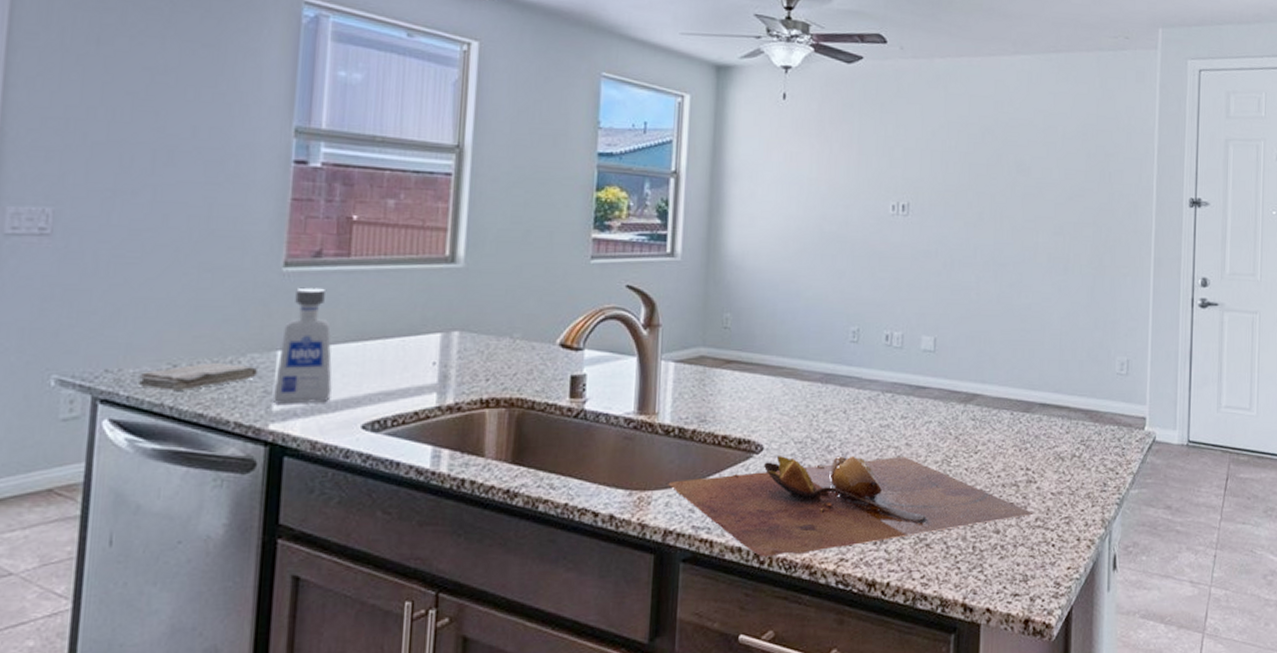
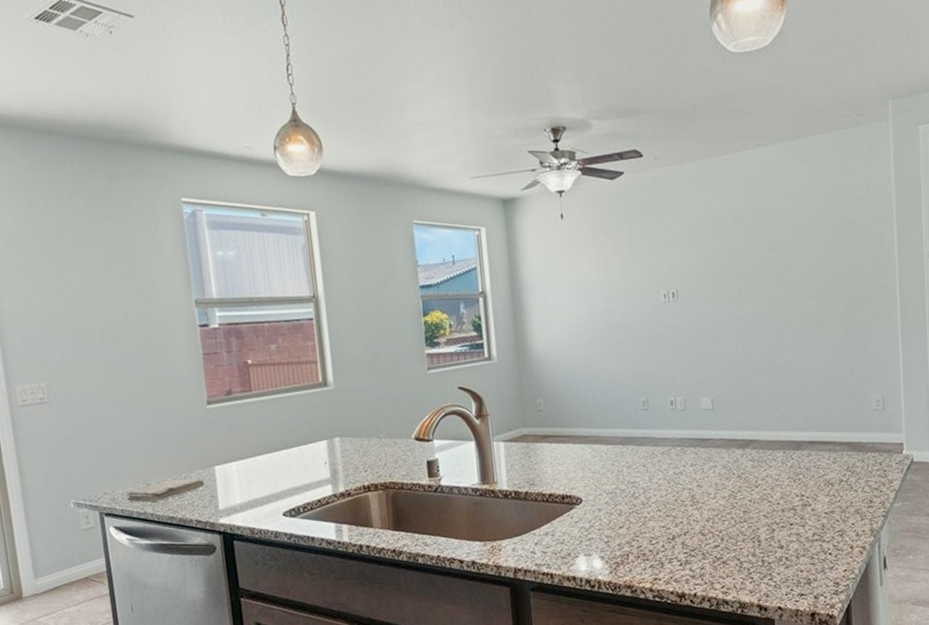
soap dispenser: present [272,287,332,404] -> none [216,417,258,504]
cutting board: present [668,456,1032,556] -> none [512,495,810,582]

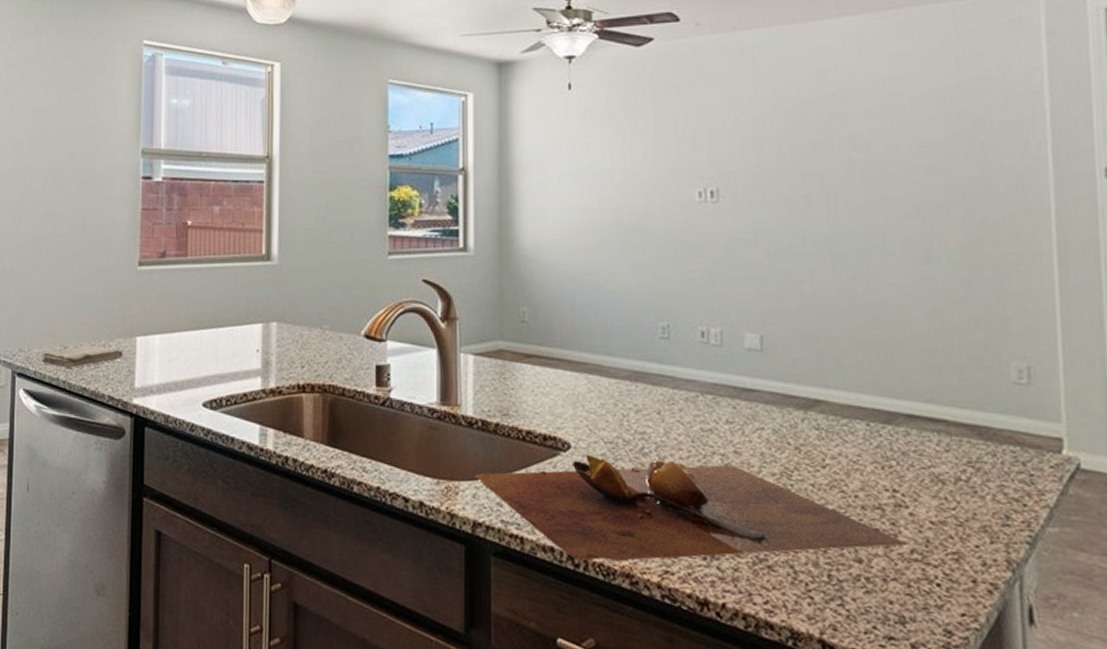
cutting board: none [512,495,810,582] -> present [474,455,906,561]

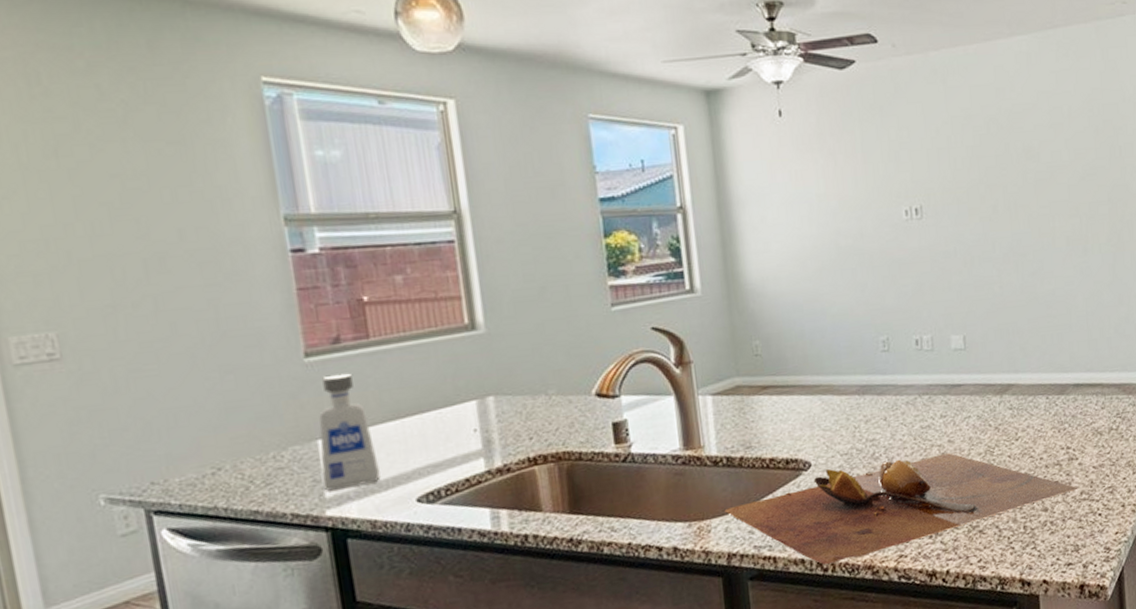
washcloth: present [42,346,124,368] -> none [186,458,304,494]
soap dispenser: none [134,283,178,383] -> present [319,373,380,491]

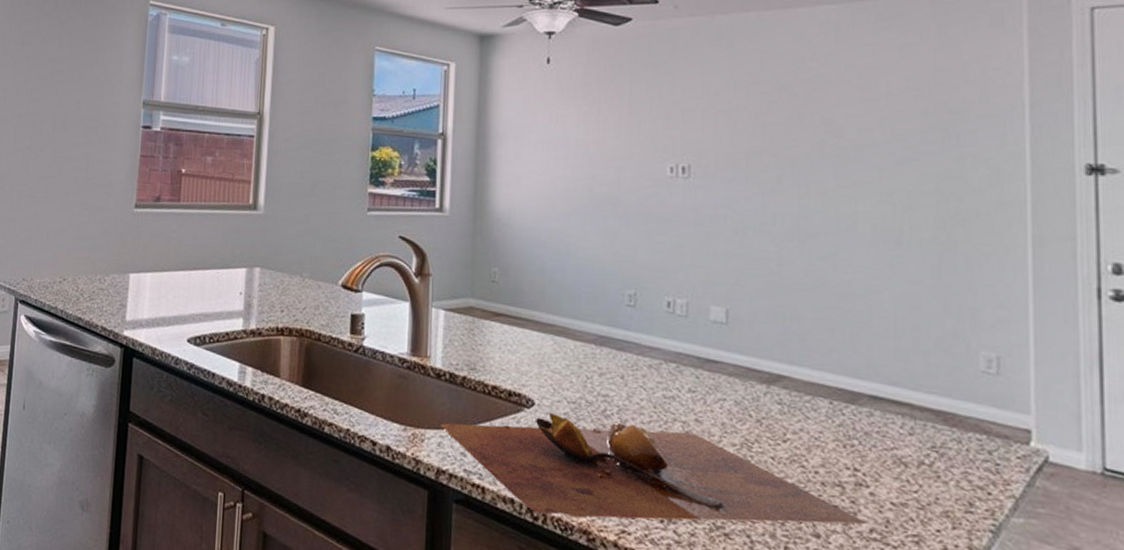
soap dispenser: present [319,373,380,491] -> none [126,225,167,318]

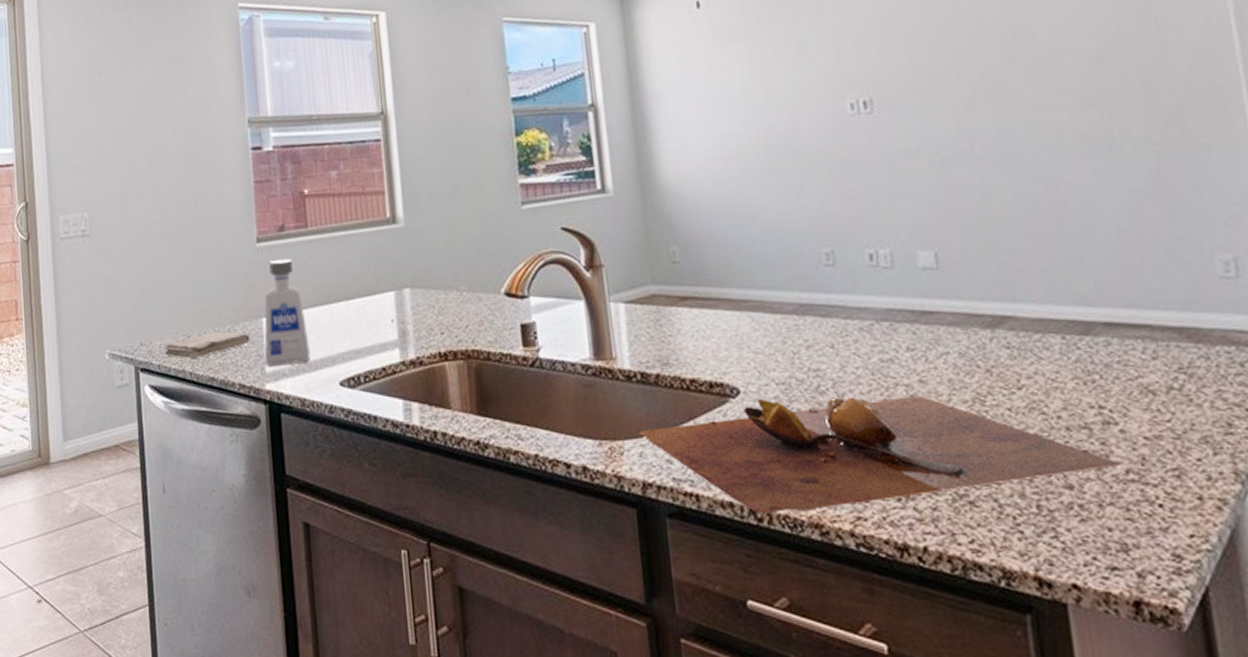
washcloth: none [42,279,117,299] -> present [165,332,251,358]
soap dispenser: none [126,225,167,318] -> present [264,258,311,366]

